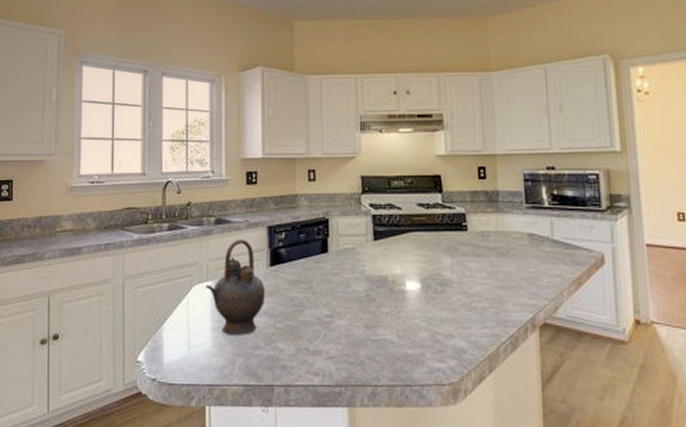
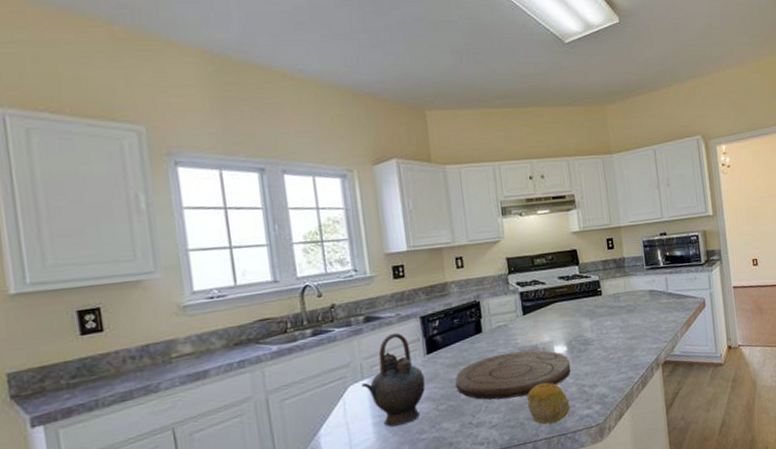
cutting board: none [295,280,424,331] -> present [455,350,571,400]
fruit: none [370,320,419,369] -> present [527,382,570,425]

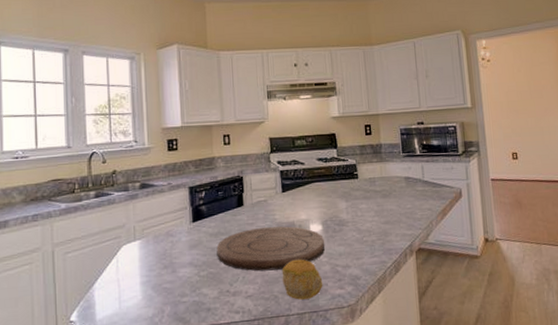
teapot: present [361,332,426,427] -> none [133,200,190,287]

